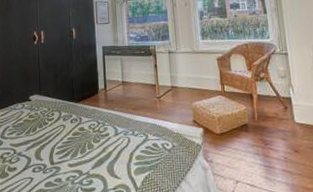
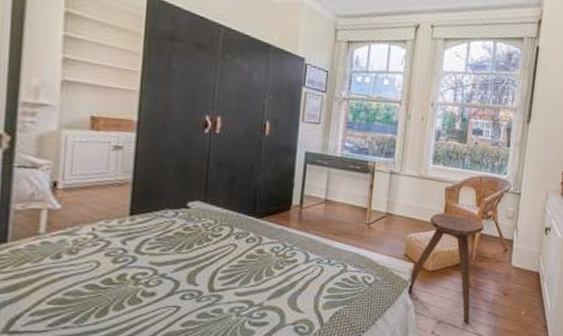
stool: none [201,79,267,183] -> present [406,213,485,324]

